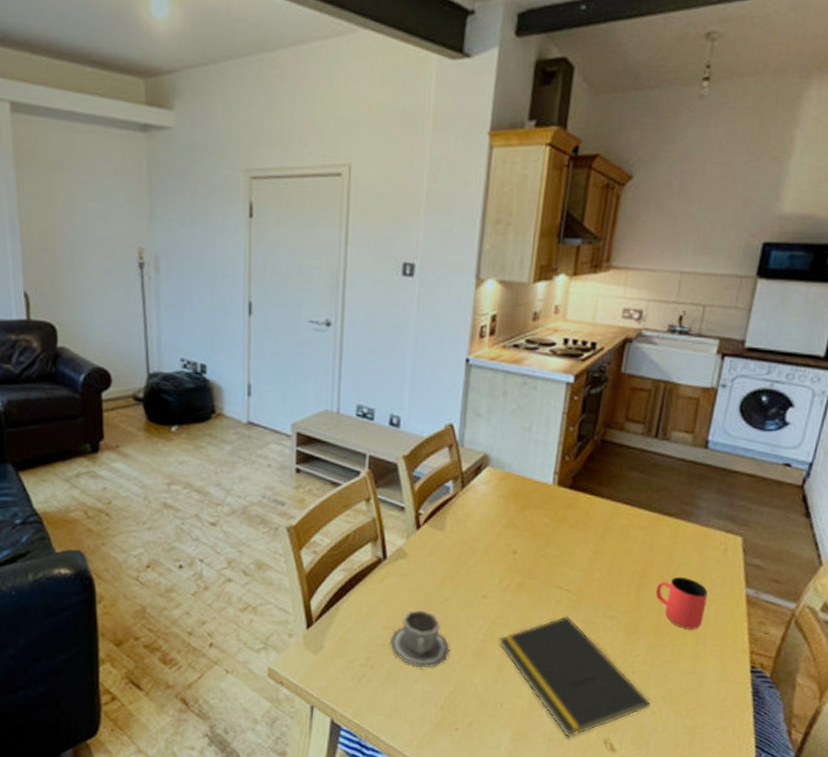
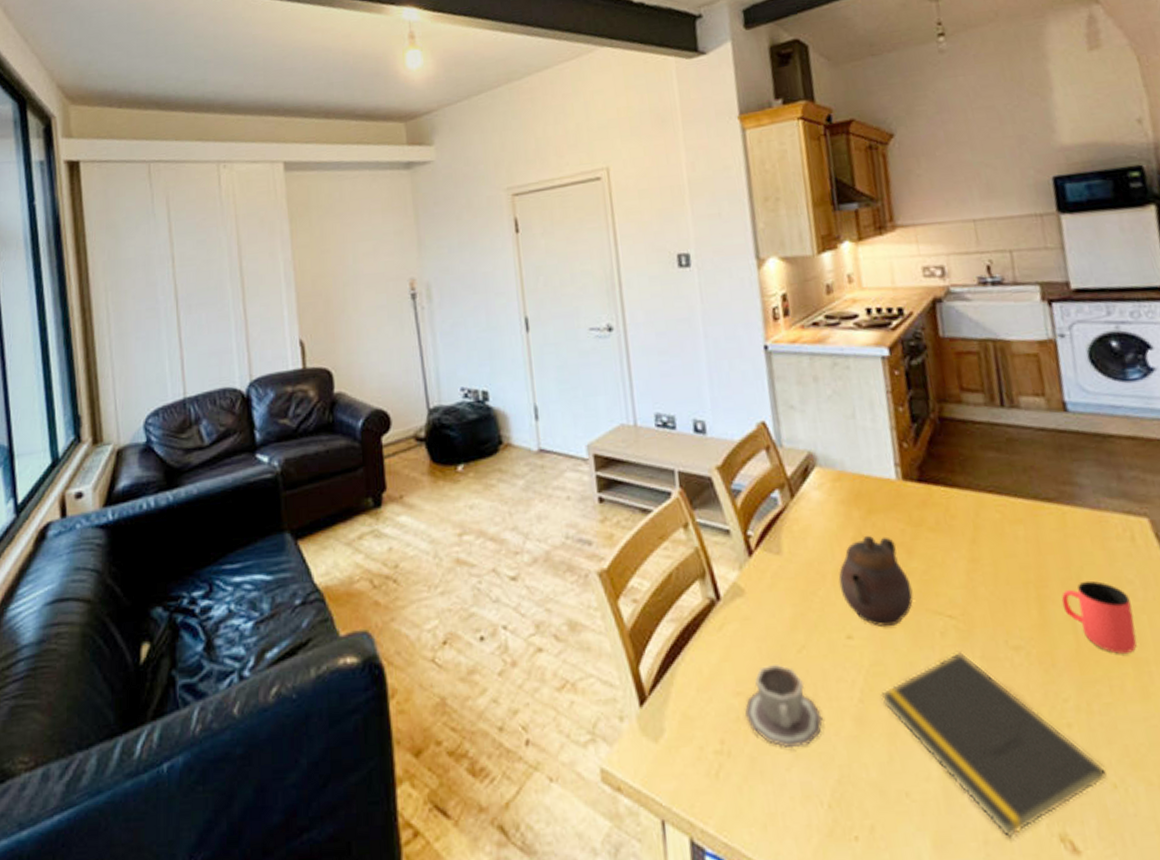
teapot: none [485,524,543,592] -> present [838,535,914,627]

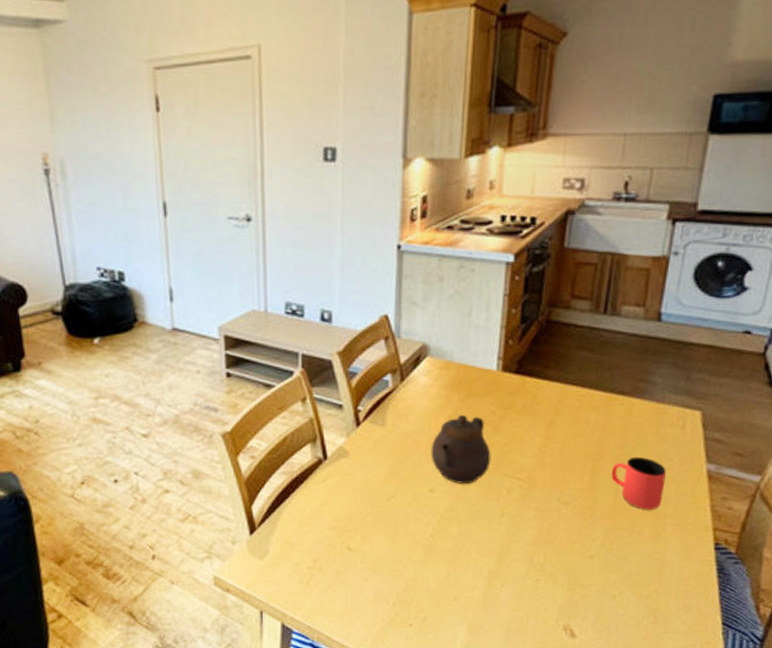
cup: present [745,664,823,747] -> none [337,508,399,566]
notepad: present [881,652,1108,838] -> none [449,505,611,627]

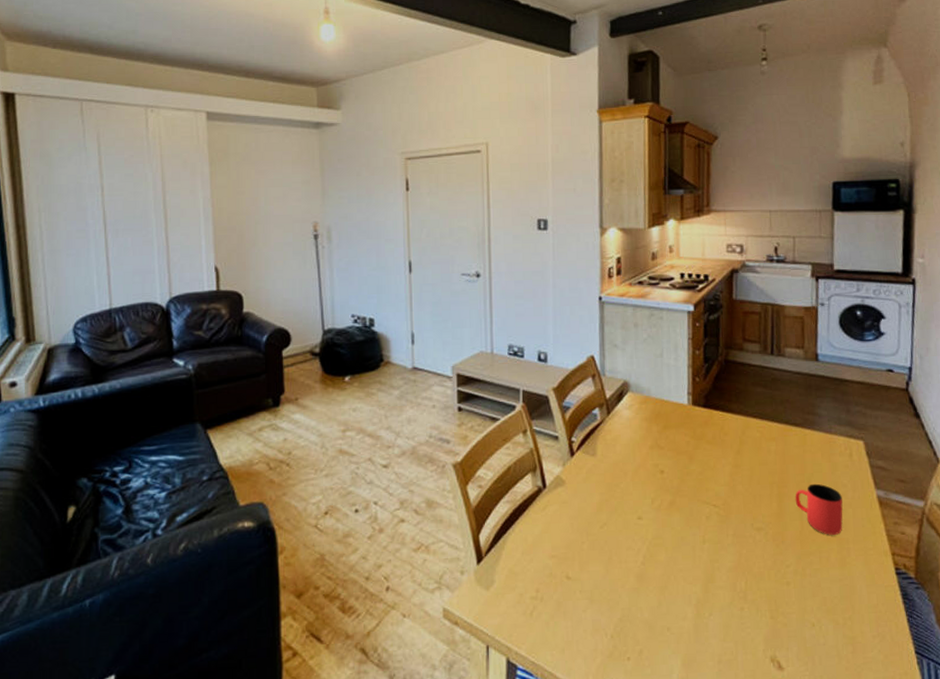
teapot: present [431,414,491,484] -> none [636,444,690,511]

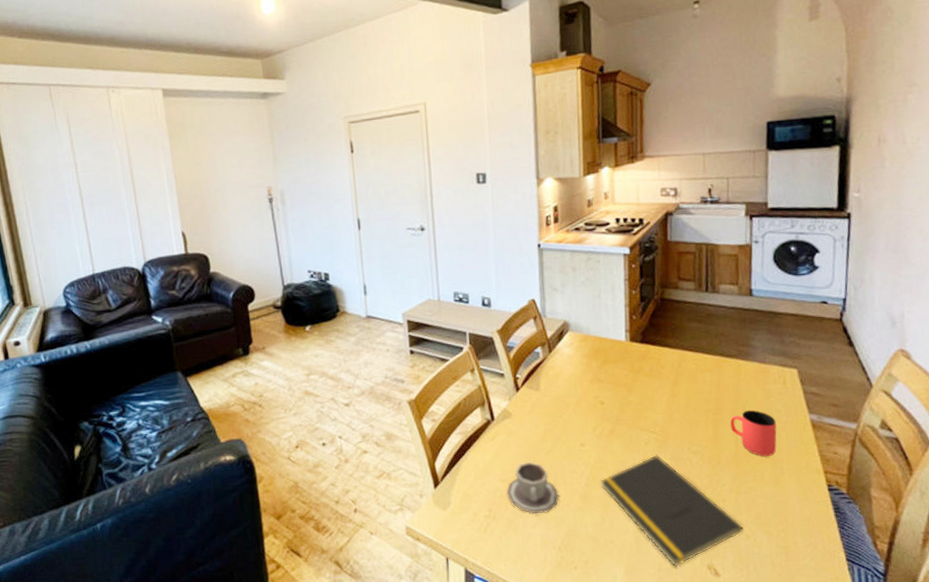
cup: none [557,536,613,595] -> present [507,462,559,514]
notepad: none [658,531,809,659] -> present [600,455,744,567]

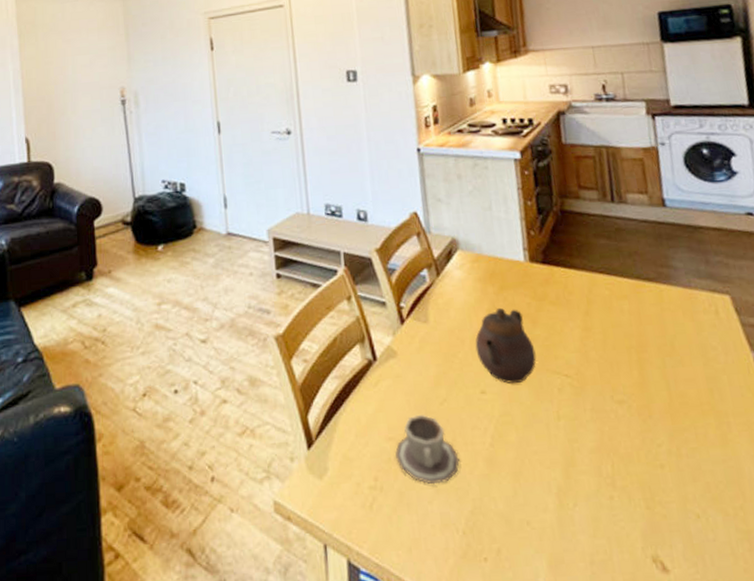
teapot: none [578,378,629,438] -> present [475,307,537,384]
notepad: present [600,455,744,567] -> none [508,405,692,560]
cup: present [730,410,777,456] -> none [657,346,718,407]

